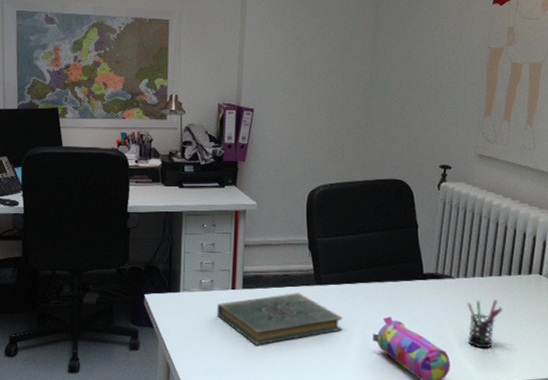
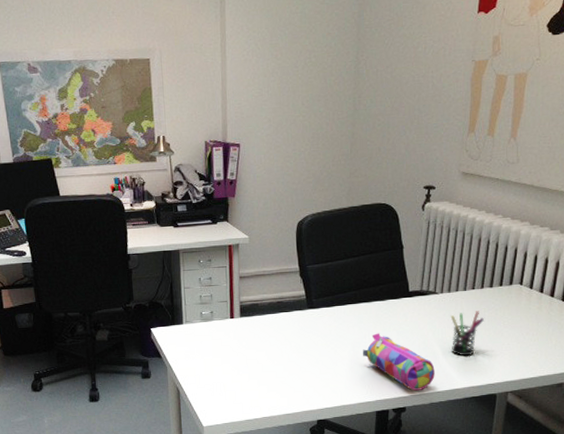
book: present [217,293,342,345] -> none [218,317,335,367]

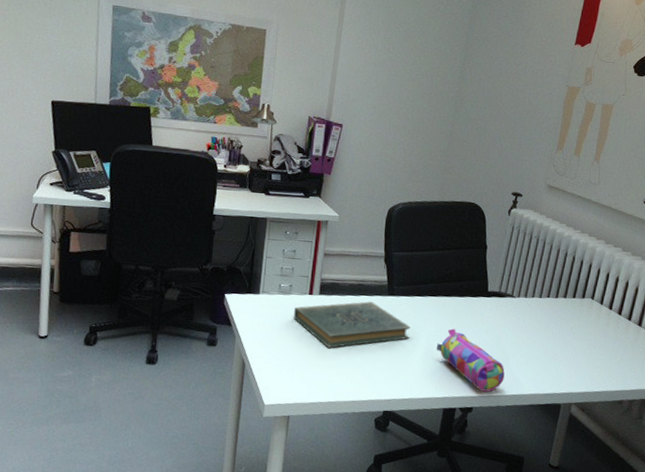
book: none [218,317,335,367] -> present [293,301,411,348]
pen holder: present [450,311,484,356] -> none [523,319,556,363]

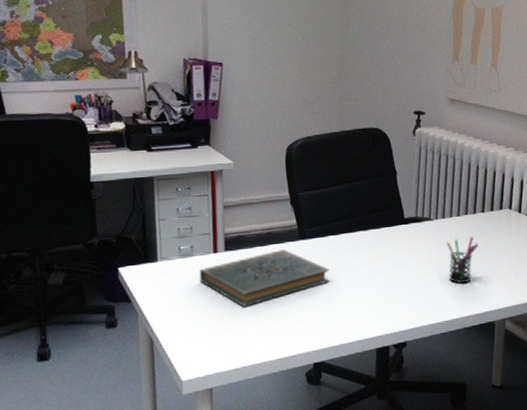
pencil case: present [437,328,505,392] -> none [360,263,434,323]
pen holder: none [523,319,556,363] -> present [446,236,478,284]

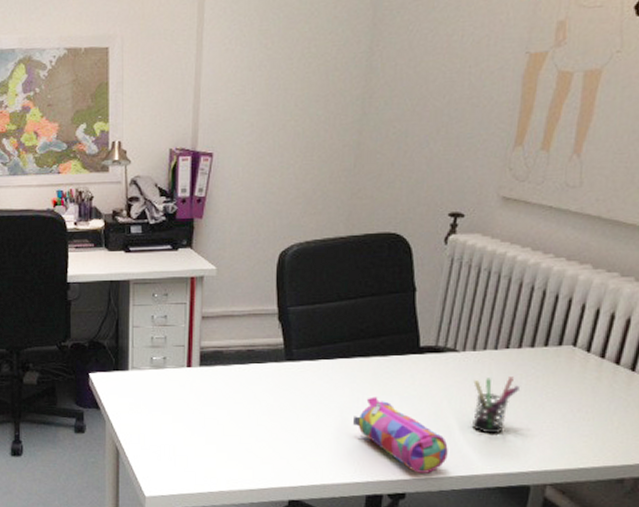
book: present [199,249,330,307] -> none [170,370,317,428]
pencil case: none [360,263,434,323] -> present [353,397,448,473]

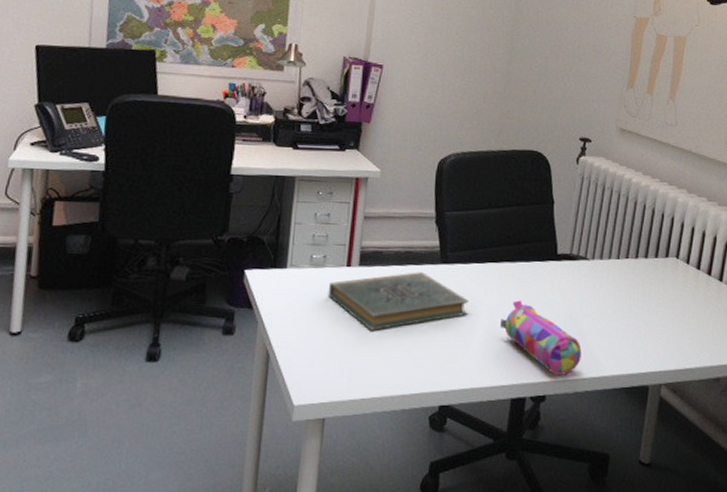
book: none [170,370,317,428] -> present [328,272,469,330]
pen holder: present [472,376,520,434] -> none [601,284,637,337]

